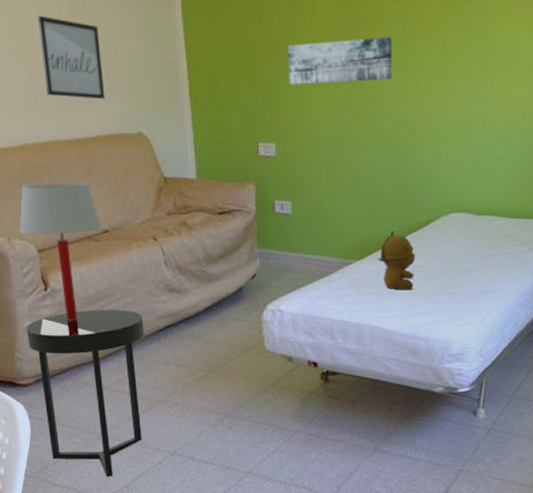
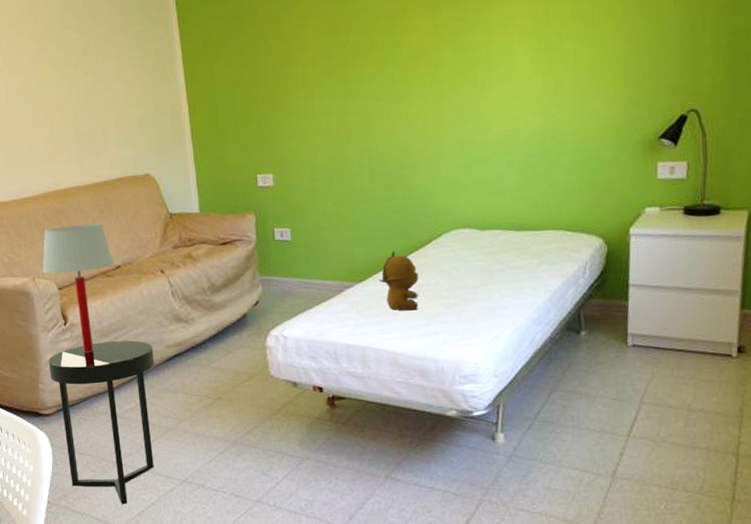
wall art: present [38,15,106,100] -> none [57,77,116,148]
wall art: present [288,36,392,85] -> none [281,62,385,118]

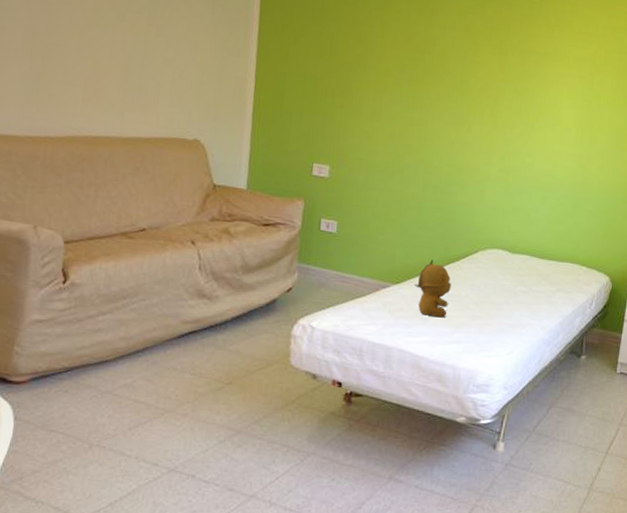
table lamp: present [42,223,114,353] -> none [48,175,139,318]
side table: present [48,340,155,505] -> none [31,307,166,493]

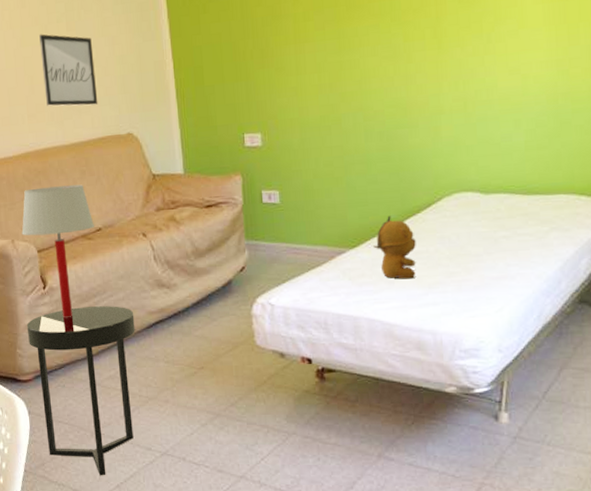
side table: none [31,307,166,493] -> present [26,306,135,476]
table lamp: none [48,175,139,318] -> present [21,184,94,318]
wall art: none [108,20,173,105] -> present [39,34,98,106]

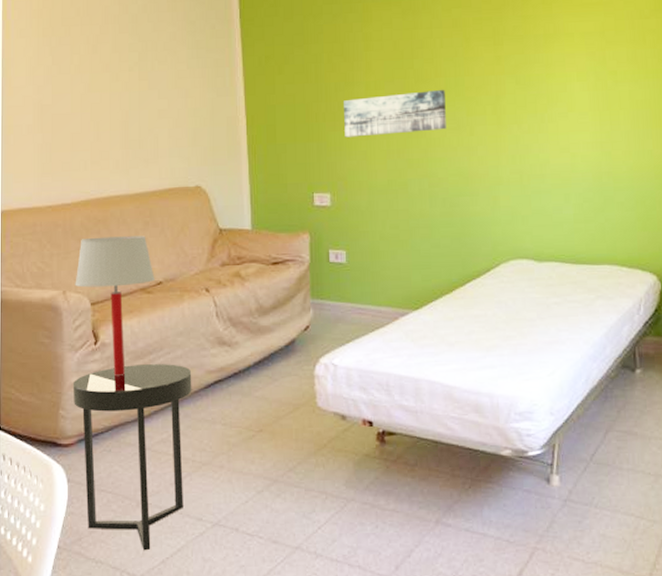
wall art: present [39,34,98,106] -> none [109,81,167,156]
wall art: none [271,15,382,74] -> present [344,89,446,137]
stuffed bear: present [373,215,416,279] -> none [435,279,475,342]

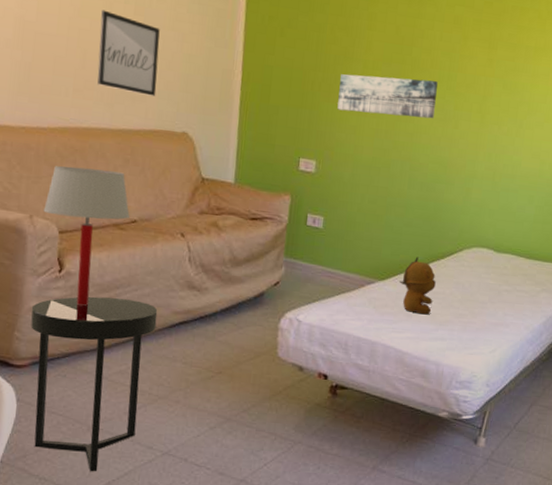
wall art: none [109,81,167,156] -> present [97,9,160,97]
stuffed bear: none [435,279,475,342] -> present [399,256,436,315]

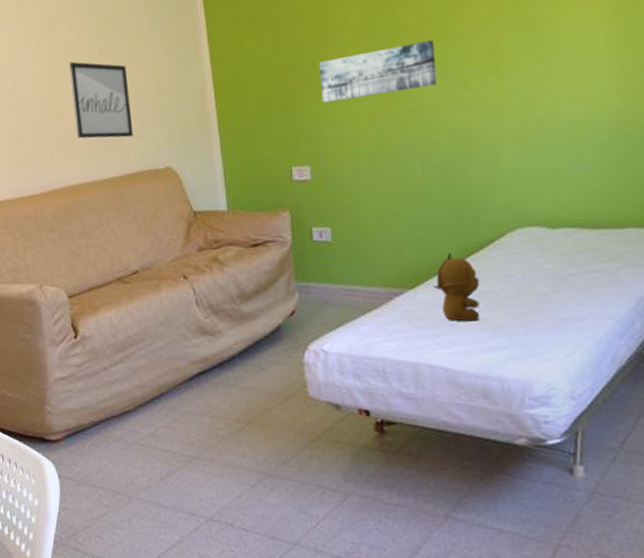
side table: present [31,296,158,472] -> none [56,355,176,546]
table lamp: present [43,166,130,307] -> none [50,223,130,371]

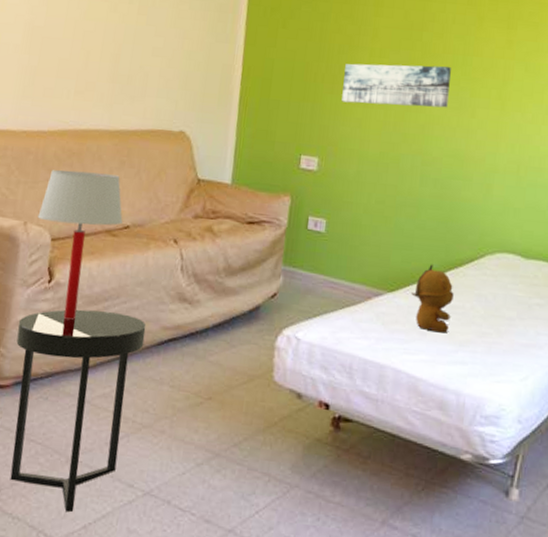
table lamp: none [50,223,130,371] -> present [37,169,123,321]
side table: none [56,355,176,546] -> present [10,309,147,513]
wall art: present [69,61,134,139] -> none [98,11,162,95]

